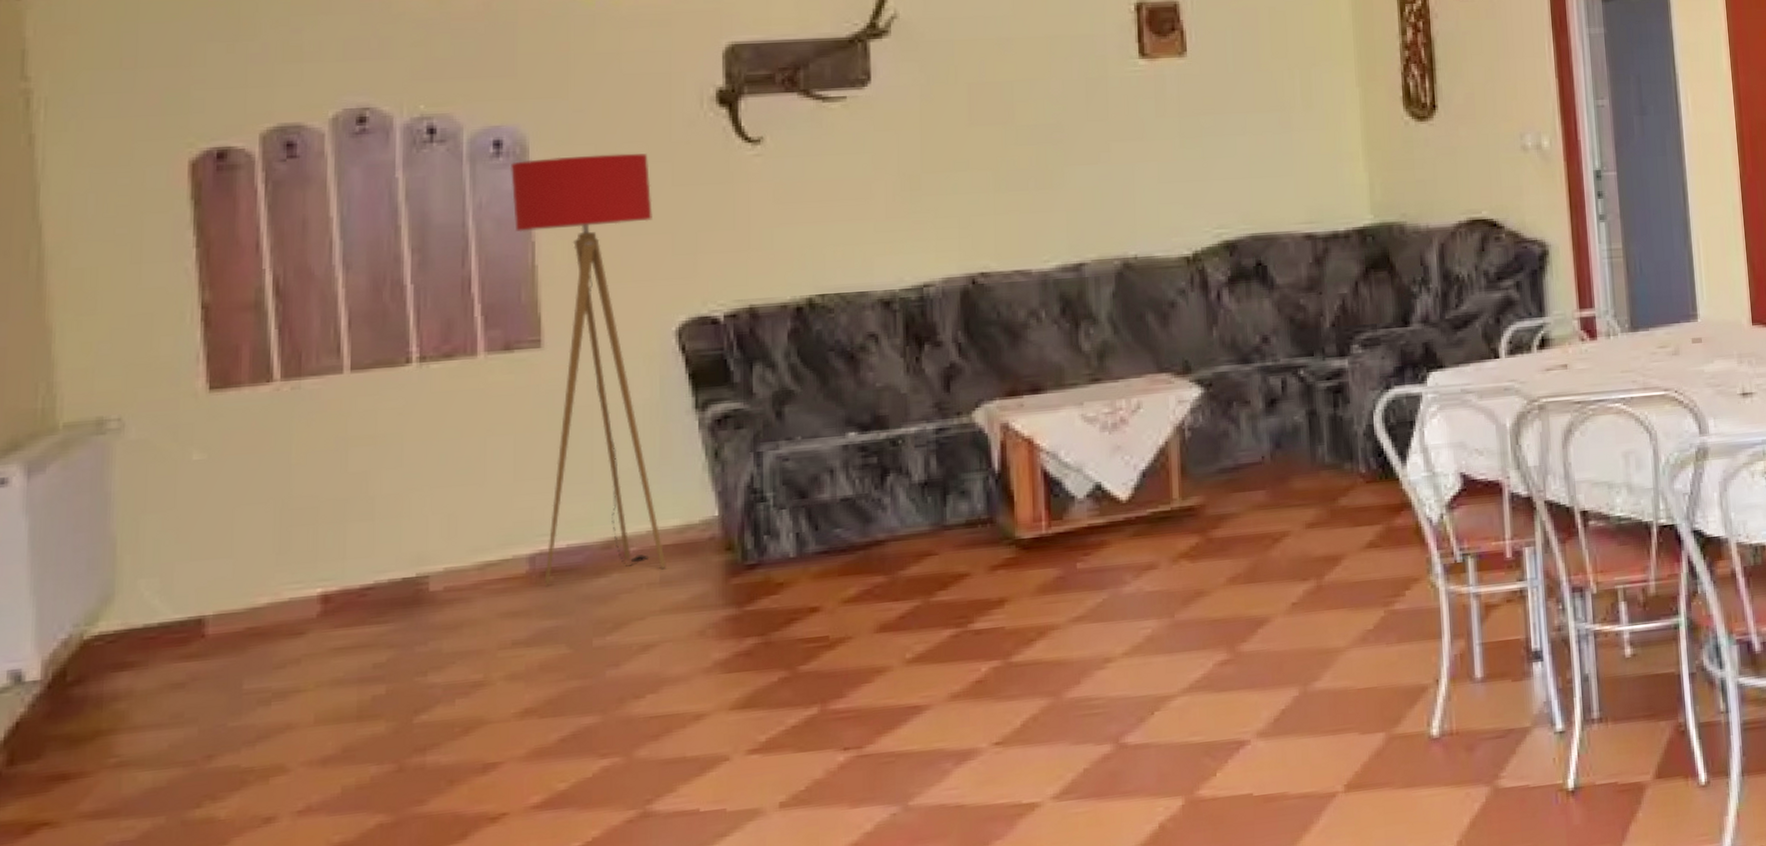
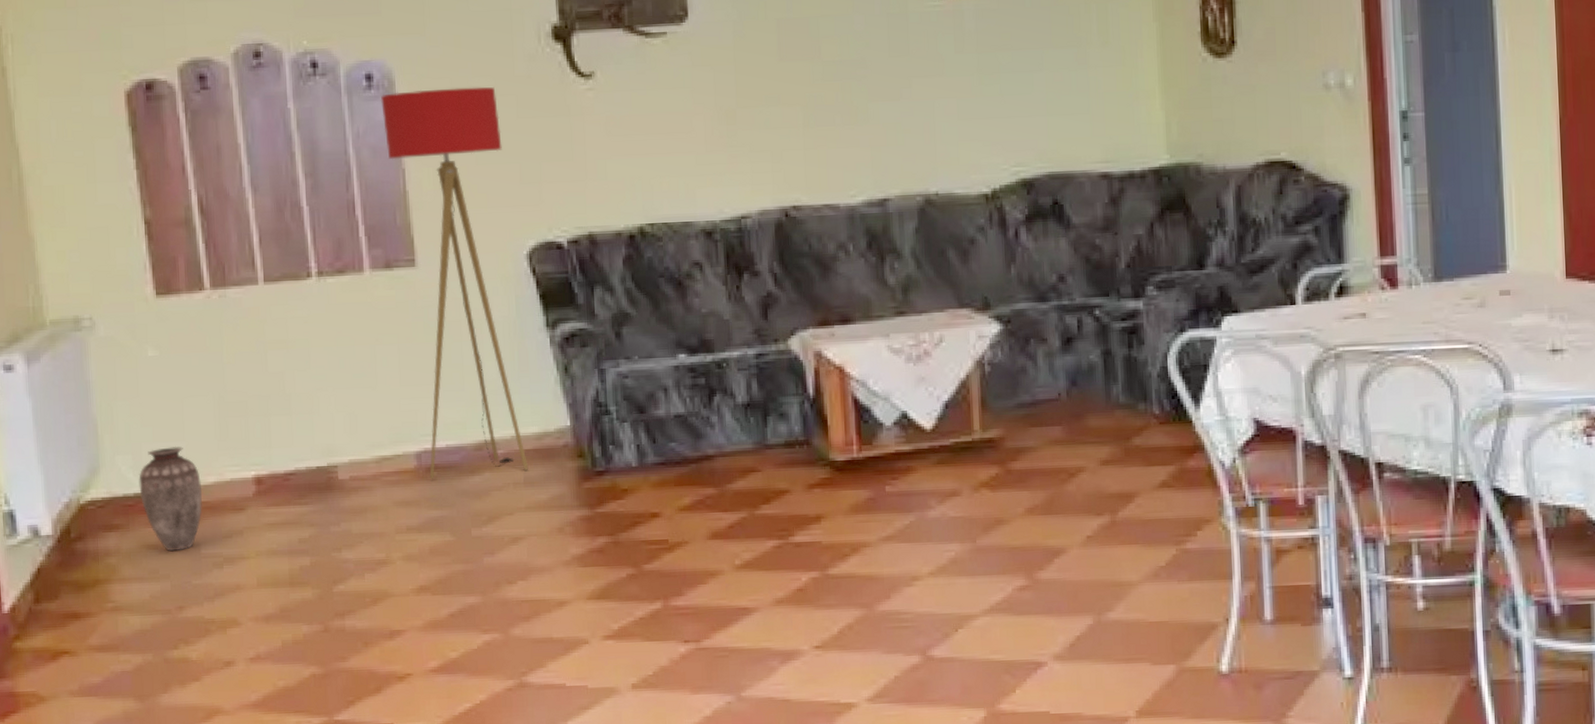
vase: none [166,563,250,690] -> present [138,446,202,552]

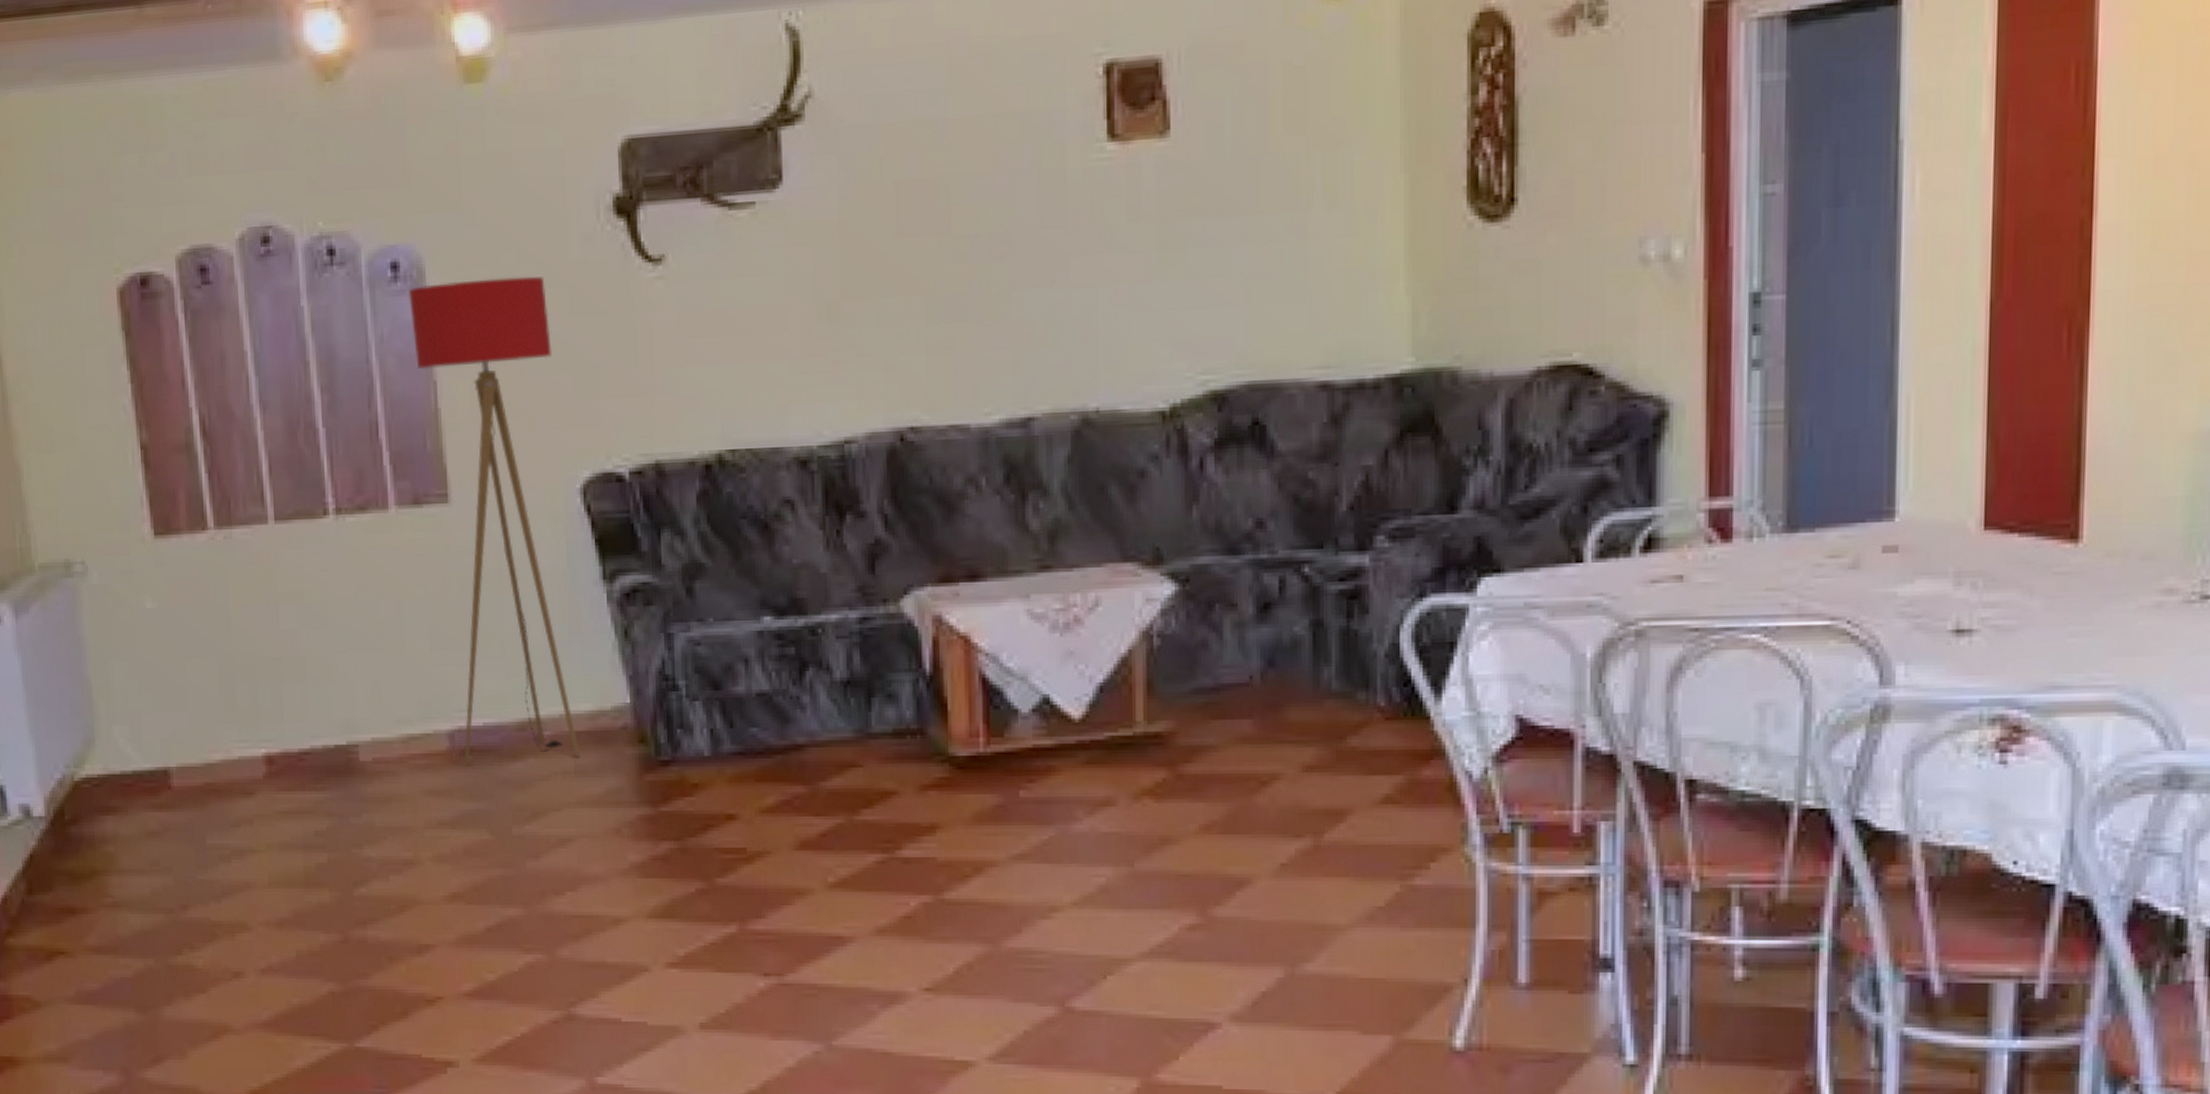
vase: present [138,446,202,552] -> none [137,716,208,841]

